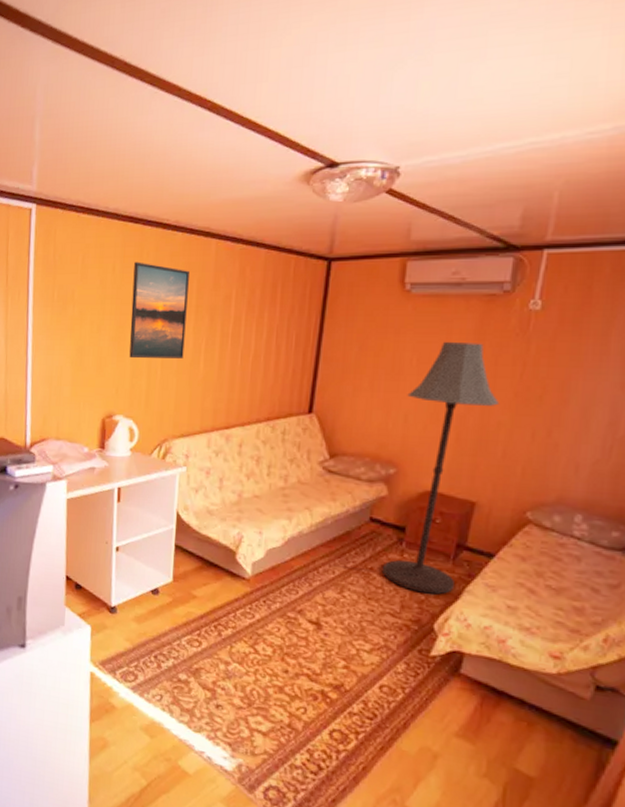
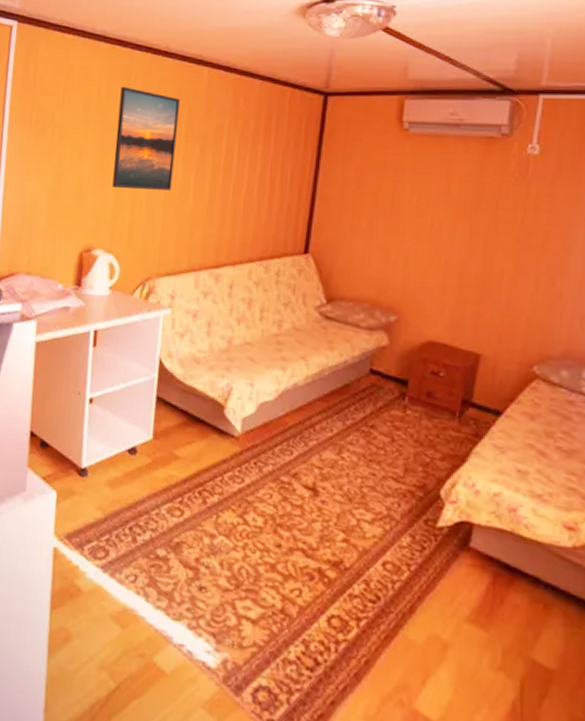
floor lamp: present [381,341,499,595] -> none [383,182,500,457]

